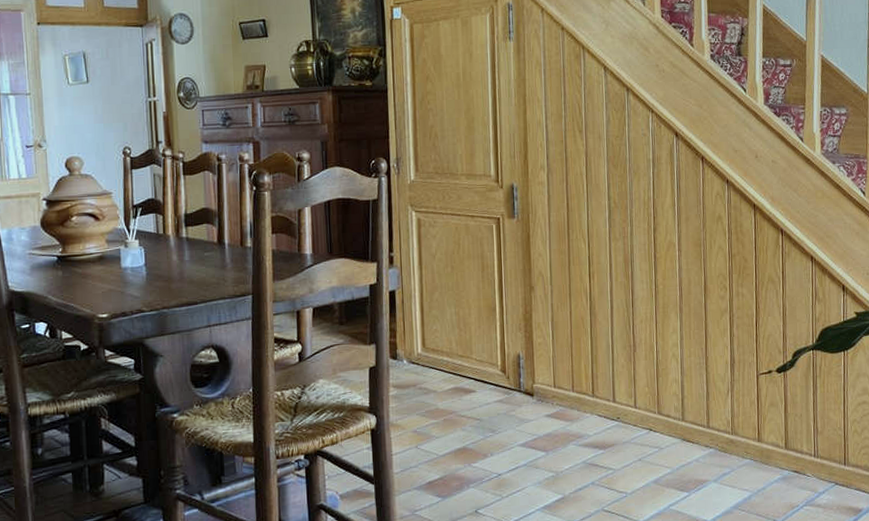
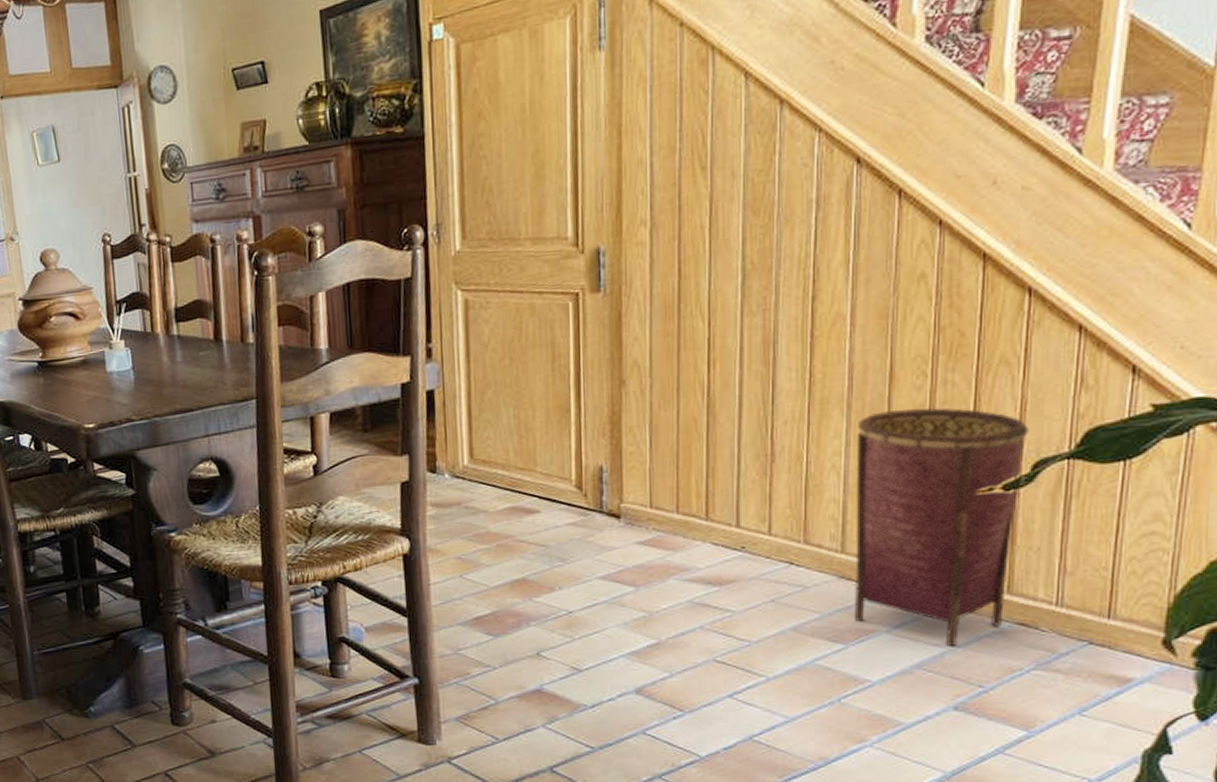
woven basket: none [687,312,789,491] -> present [853,408,1029,647]

